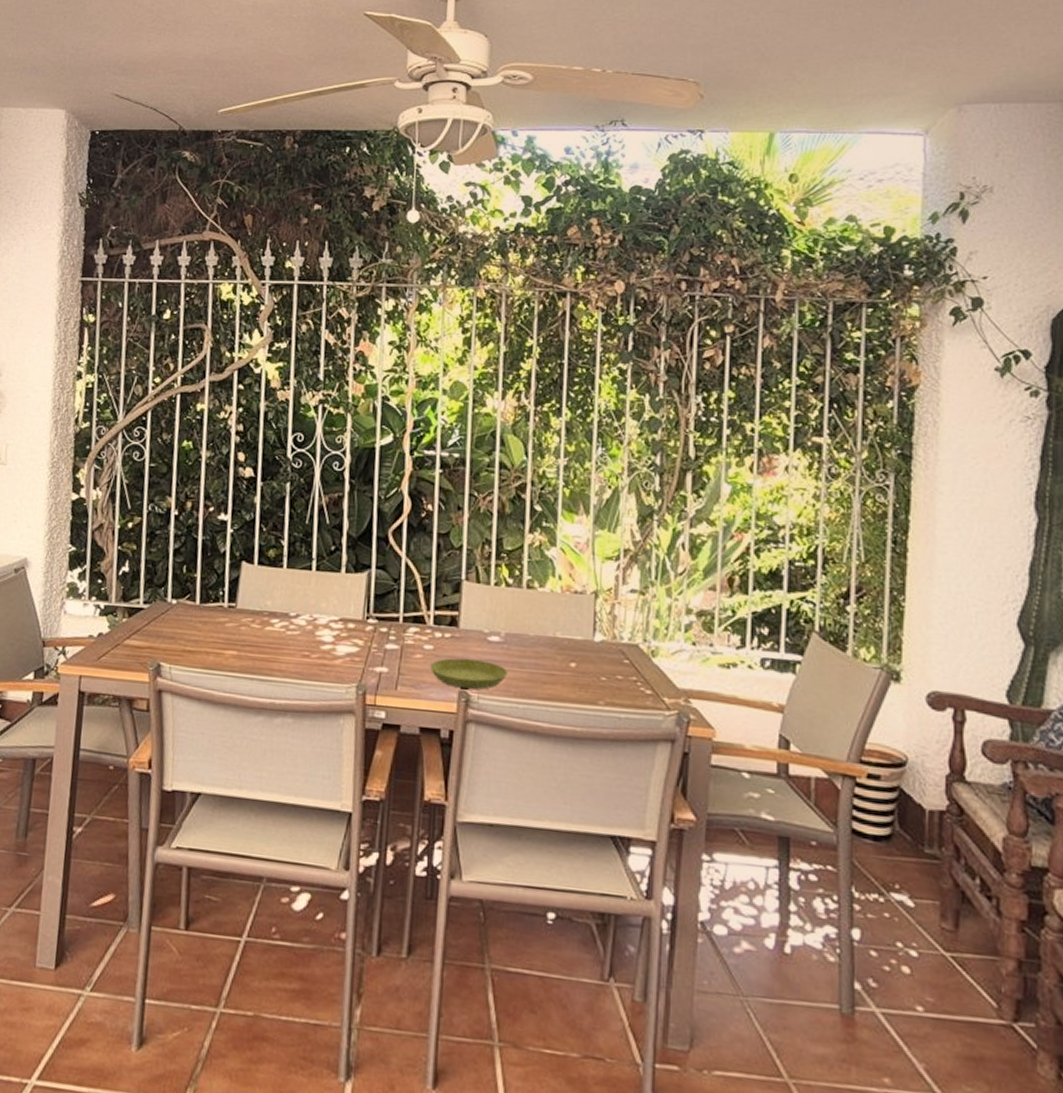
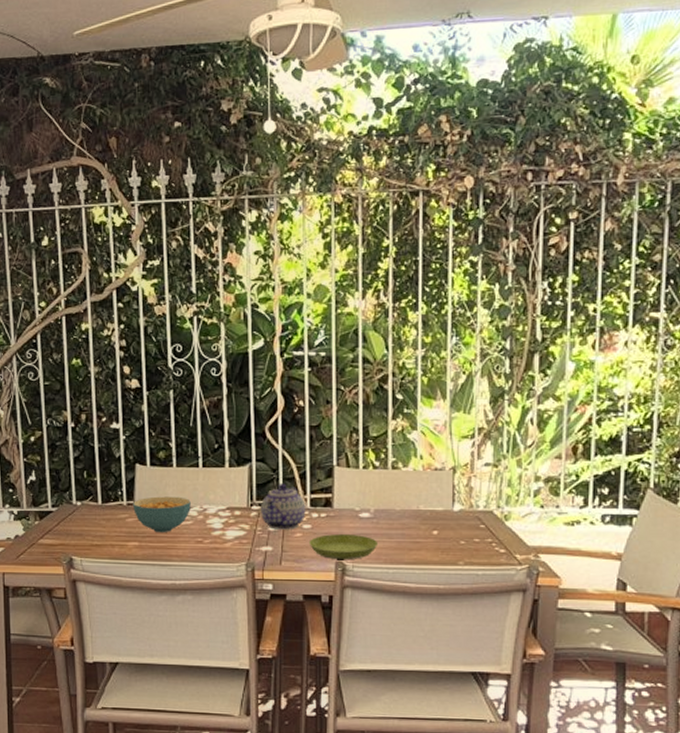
cereal bowl: none [234,600,300,643] -> present [132,496,191,533]
teapot: none [377,596,429,650] -> present [261,484,306,530]

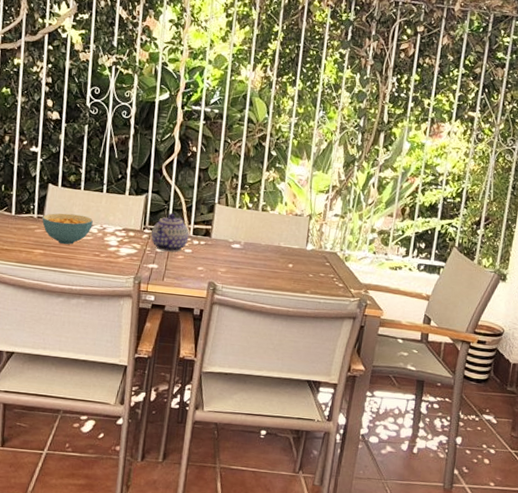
saucer: present [308,533,379,559] -> none [188,259,245,282]

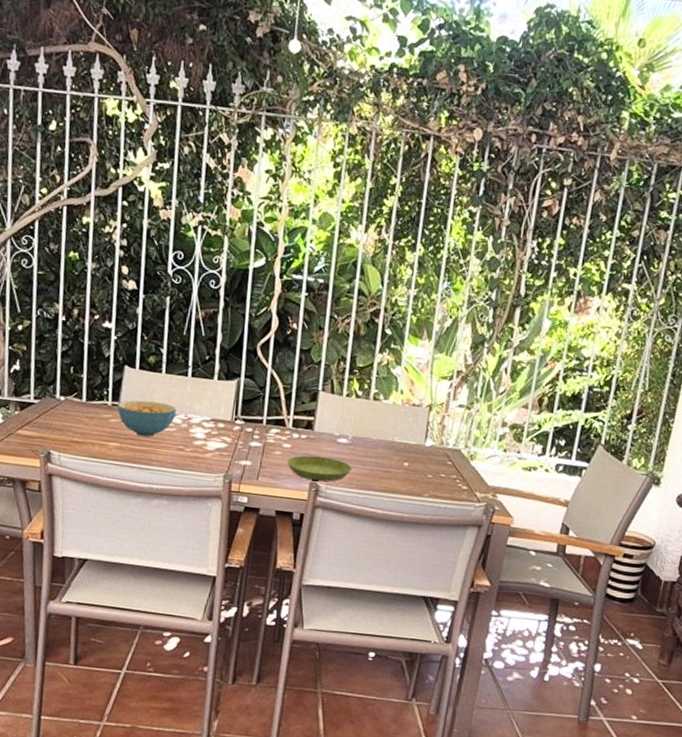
teapot: present [151,213,189,253] -> none [244,402,288,448]
saucer: none [188,259,245,282] -> present [286,455,353,482]

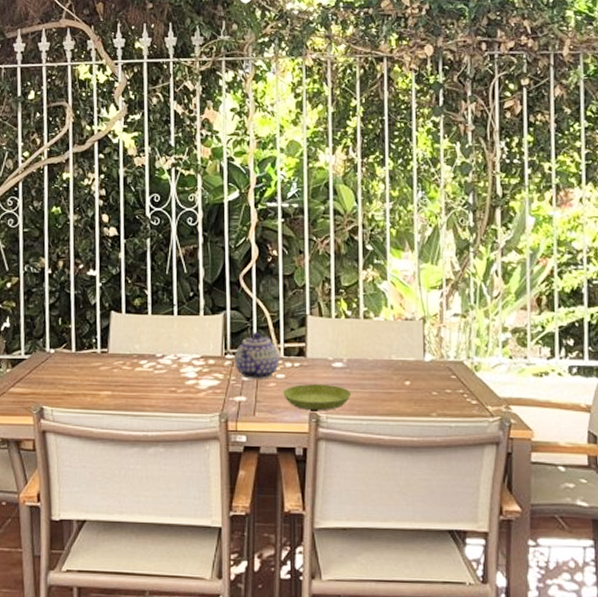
cereal bowl: present [117,400,176,437] -> none [106,344,165,382]
teapot: none [244,402,288,448] -> present [235,332,279,379]

